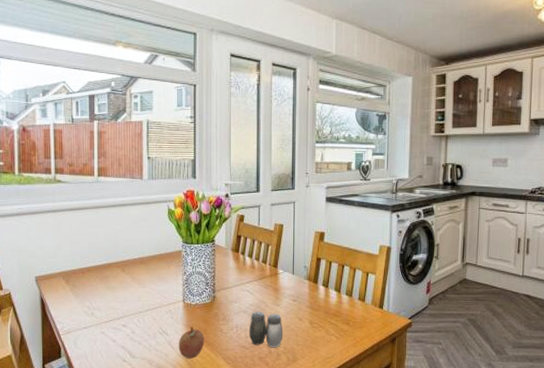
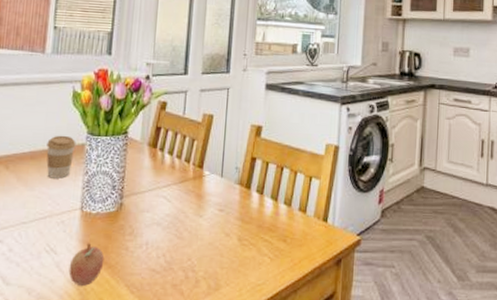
coffee cup: none [152,244,175,278] -> present [46,135,76,179]
salt and pepper shaker: present [249,311,283,348] -> none [162,223,205,272]

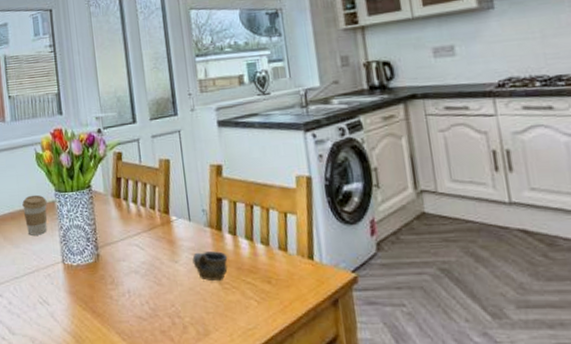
fruit: present [68,243,105,286] -> none [62,293,93,334]
cup: none [217,208,251,238] -> present [192,251,228,282]

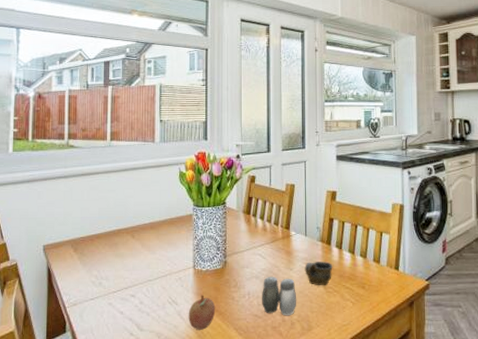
coffee cup: present [22,194,48,236] -> none [162,208,185,243]
fruit: none [62,293,93,334] -> present [188,295,216,330]
salt and pepper shaker: none [144,270,188,318] -> present [262,276,297,316]

